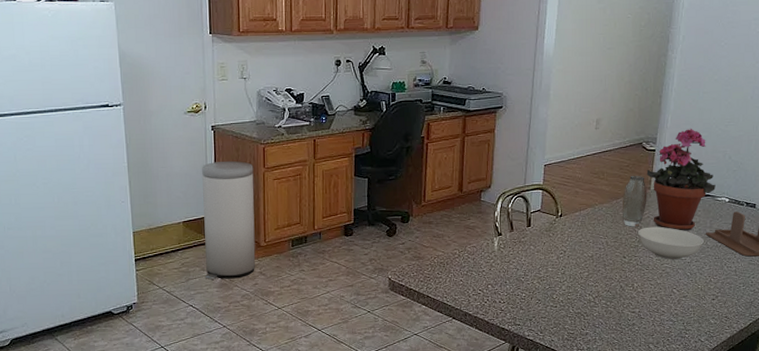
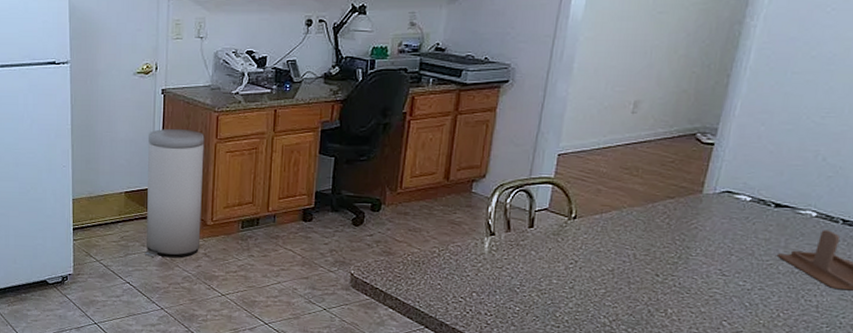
vase: present [622,175,647,227] -> none [658,174,698,239]
bowl: present [638,226,704,260] -> none [679,240,774,284]
potted plant: present [646,128,716,231] -> none [698,118,799,250]

